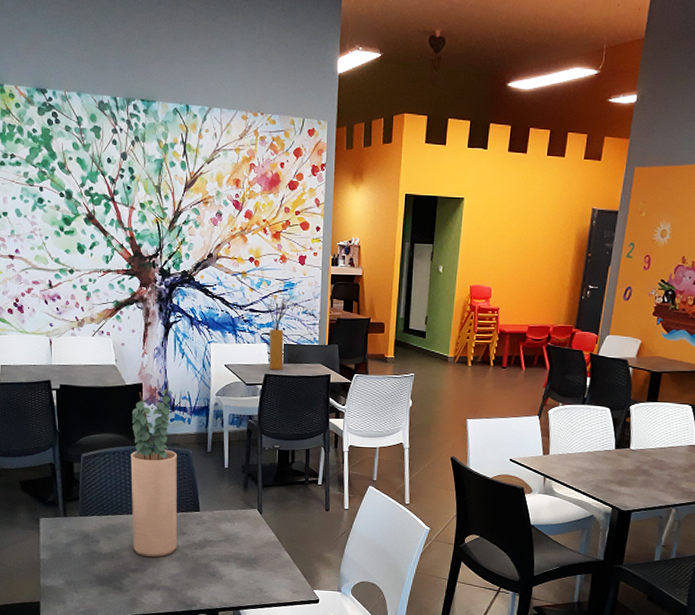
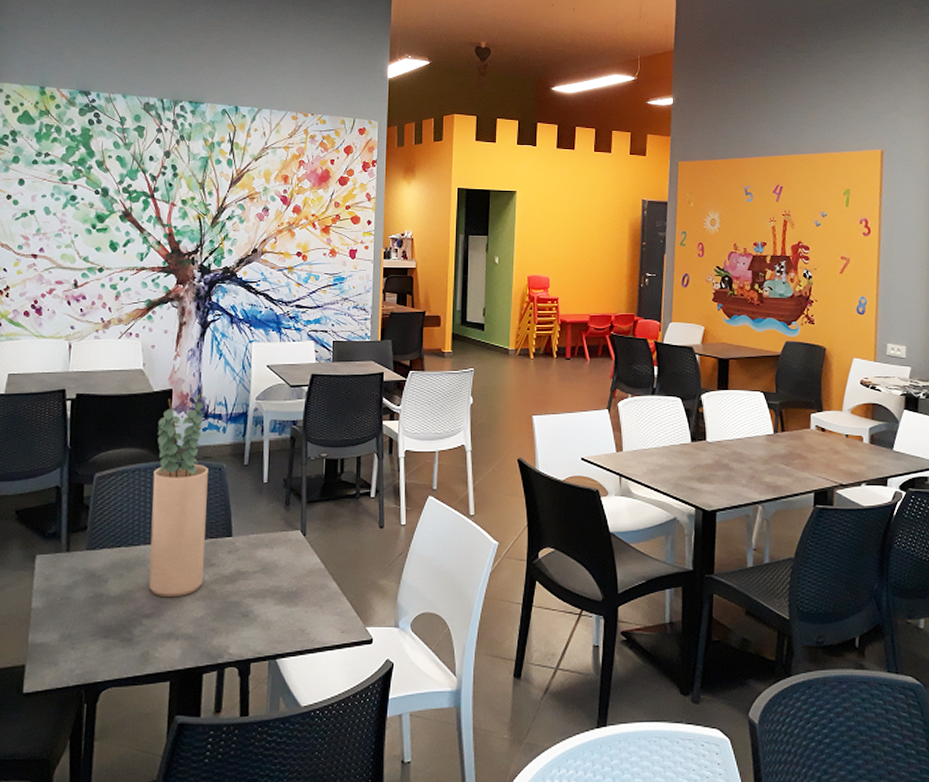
vase: present [267,295,291,370] -> none [315,290,341,369]

